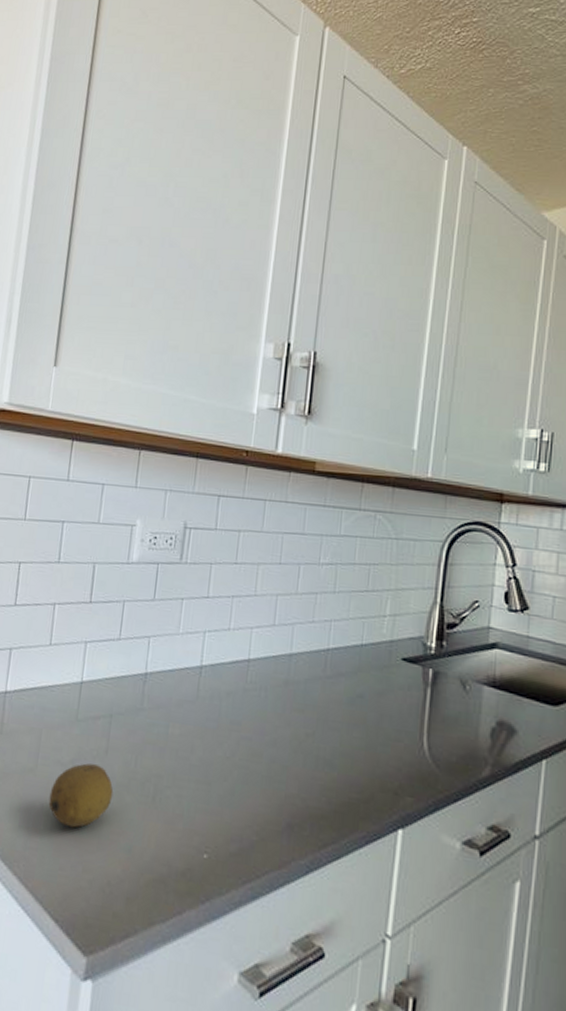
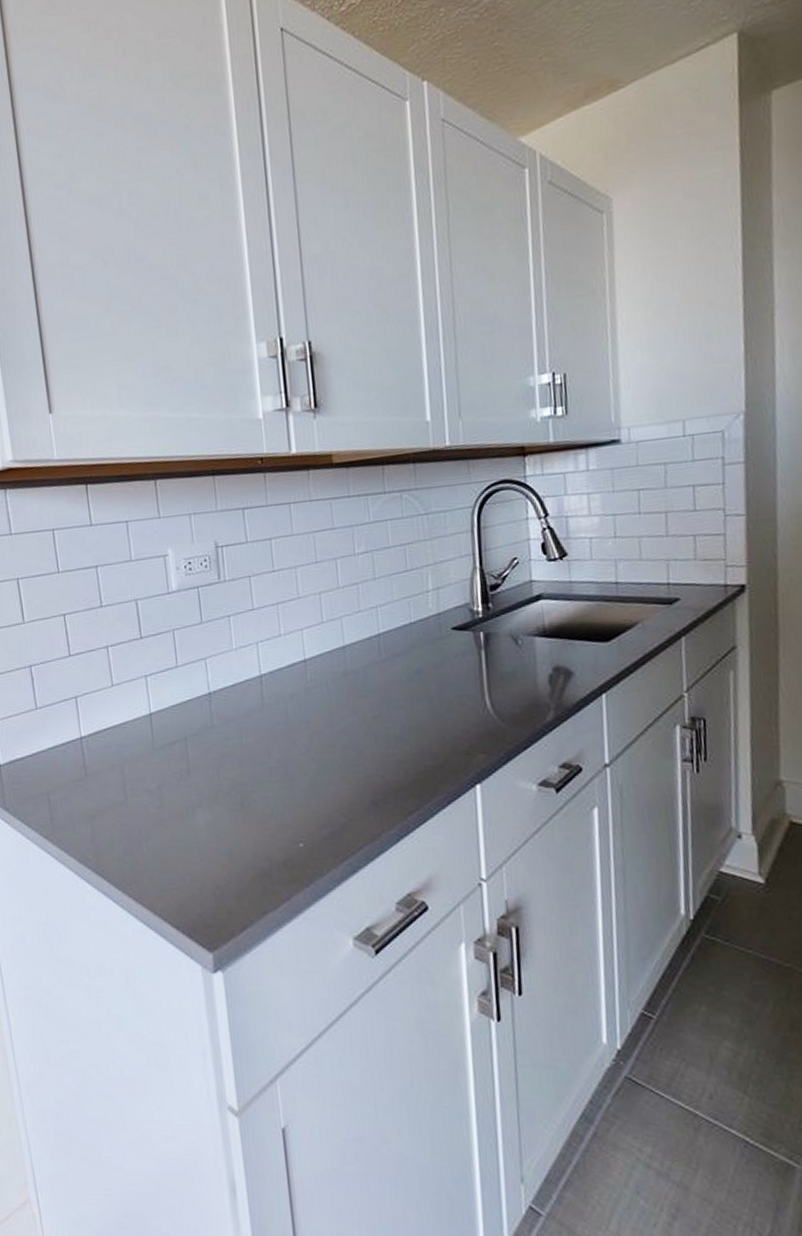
fruit: present [48,763,114,828] -> none [144,785,204,846]

